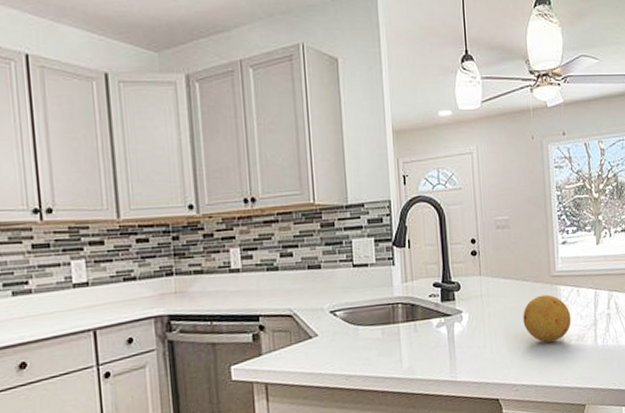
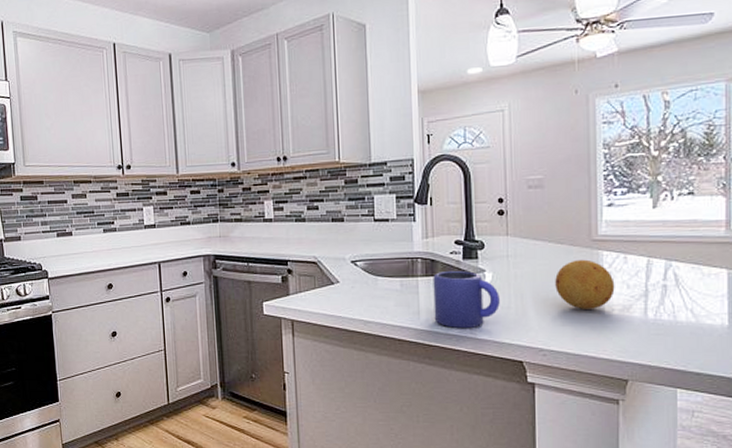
mug: none [413,313,477,373] -> present [433,270,500,328]

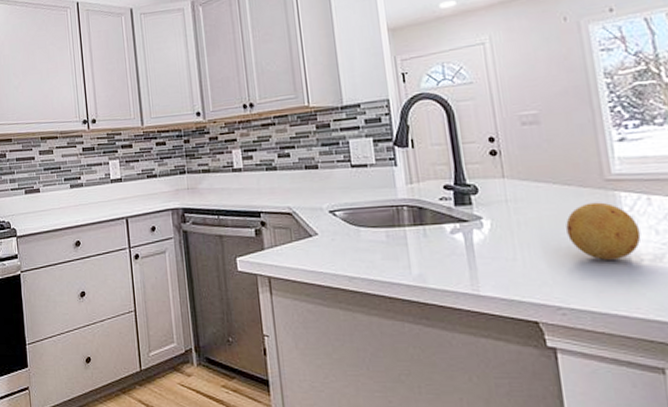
mug: present [433,270,500,328] -> none [422,218,504,283]

